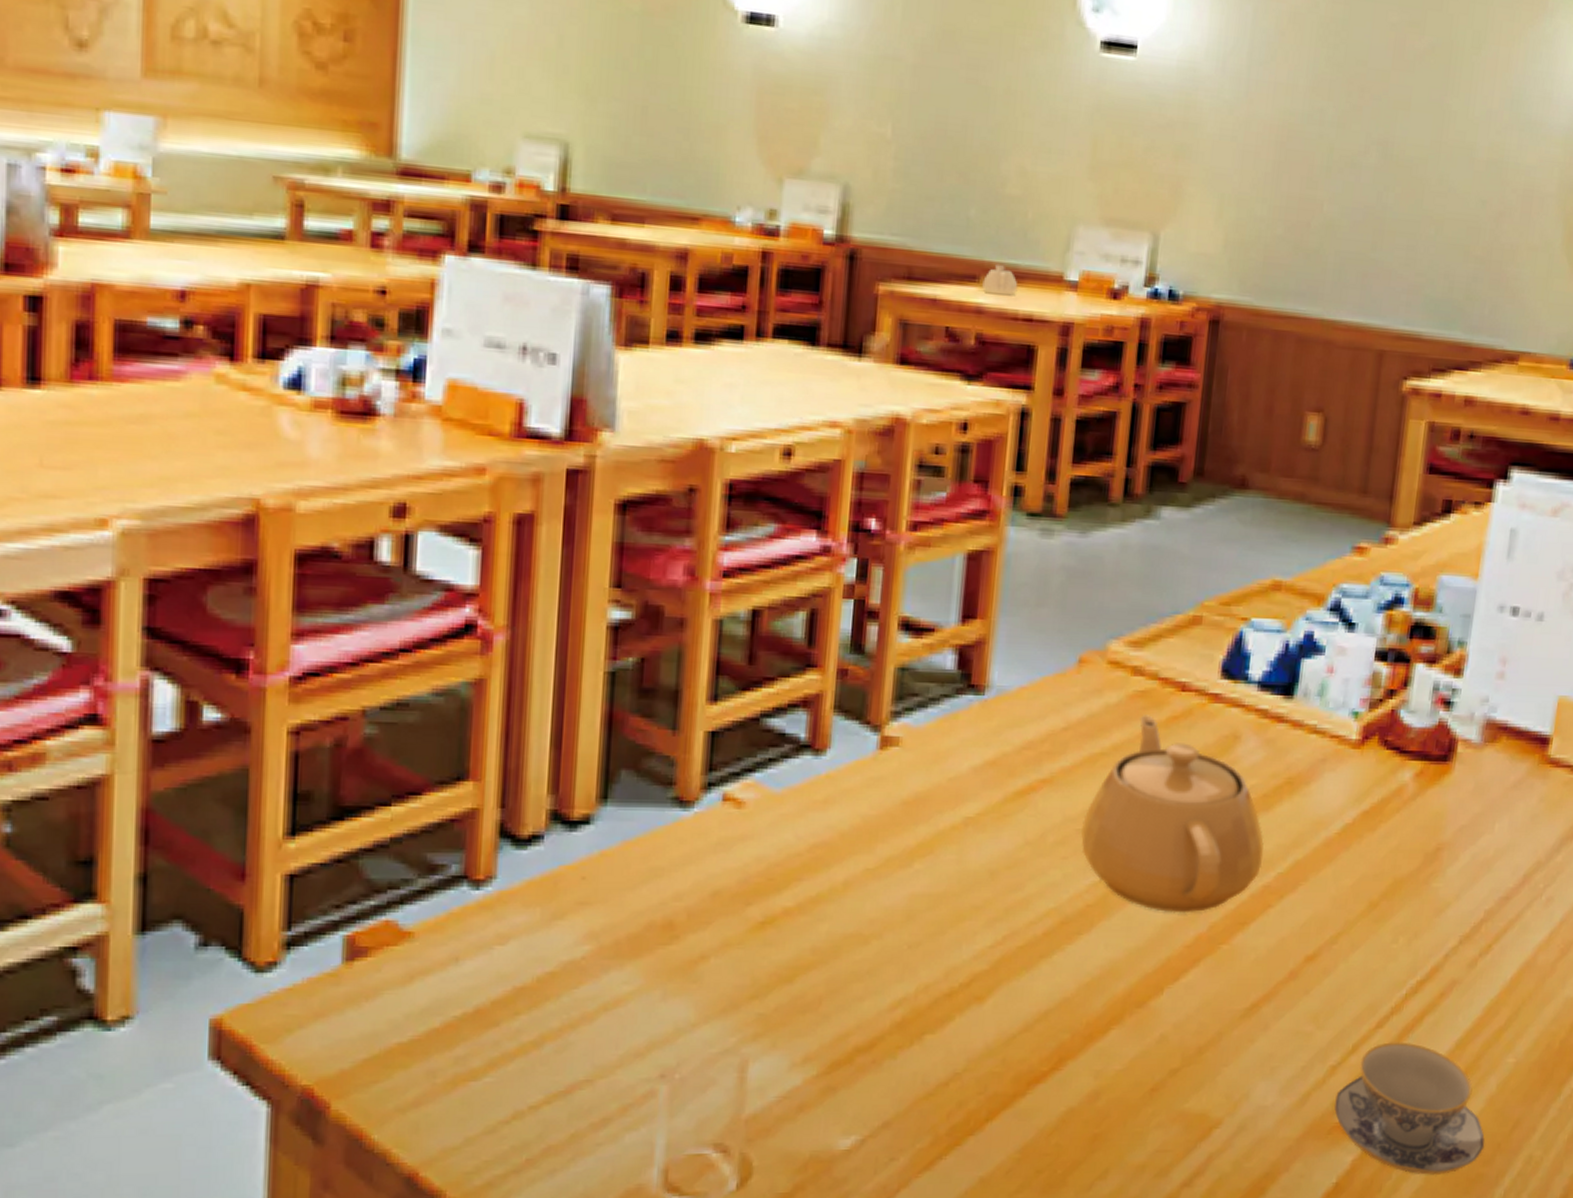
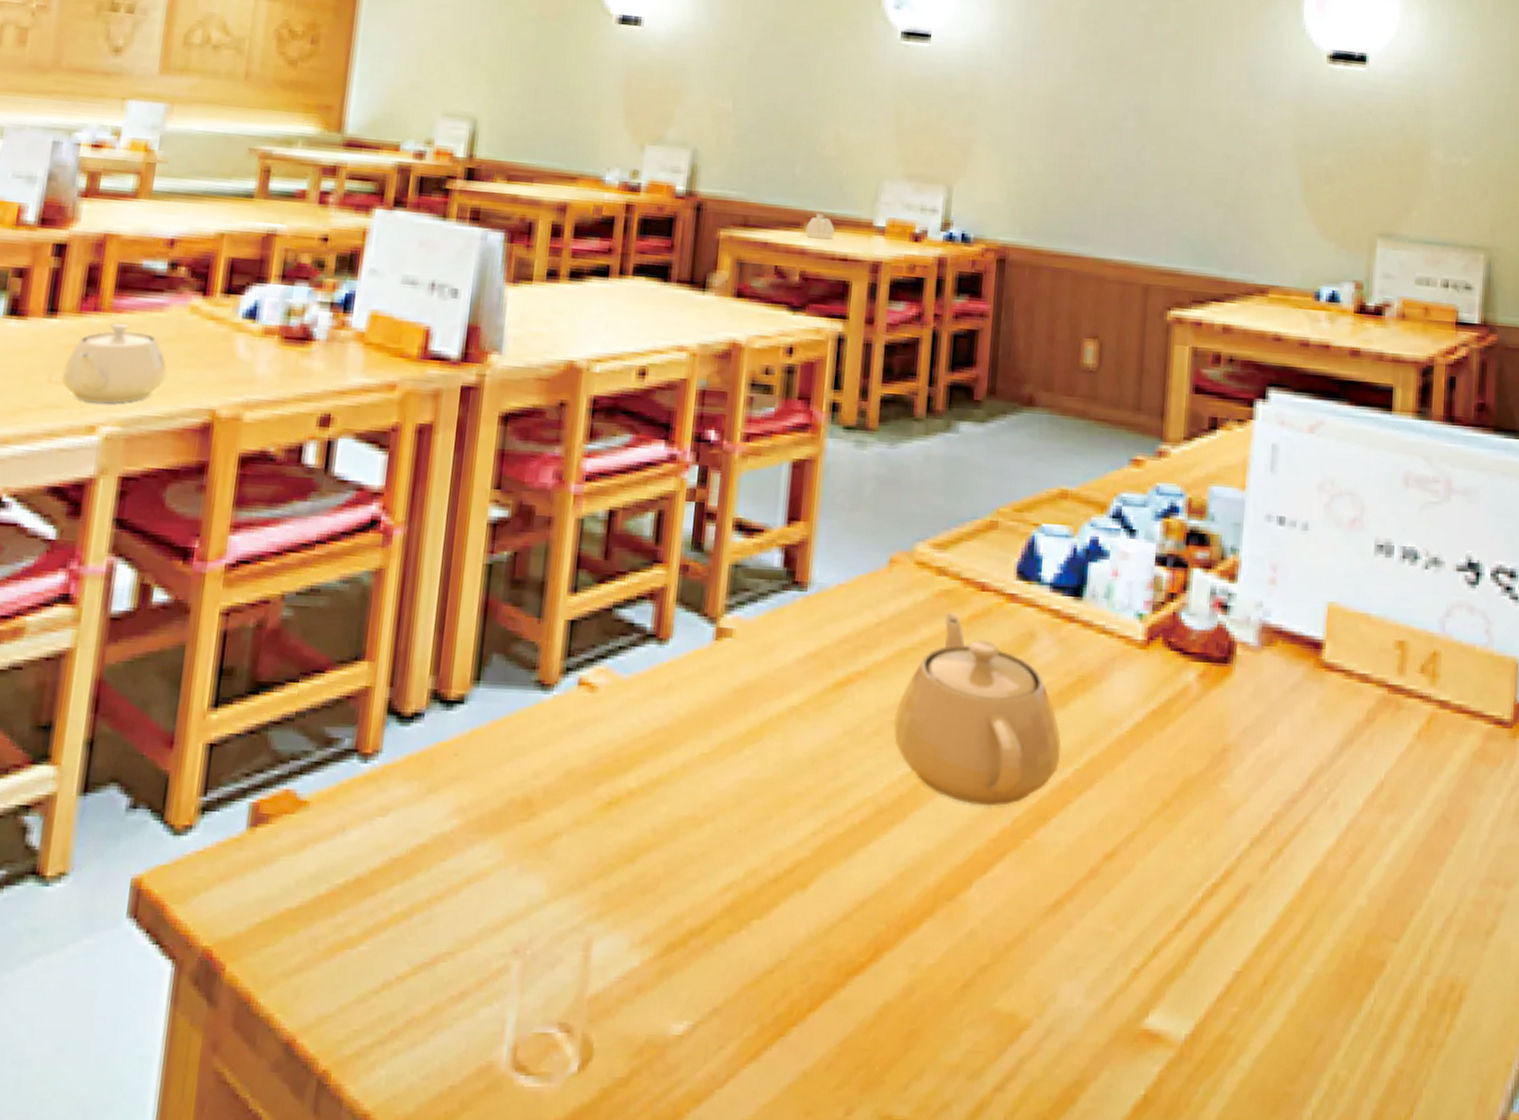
teapot: none [55,394,193,492] -> present [61,322,167,404]
teacup: present [1334,1042,1485,1175] -> none [1139,946,1290,1091]

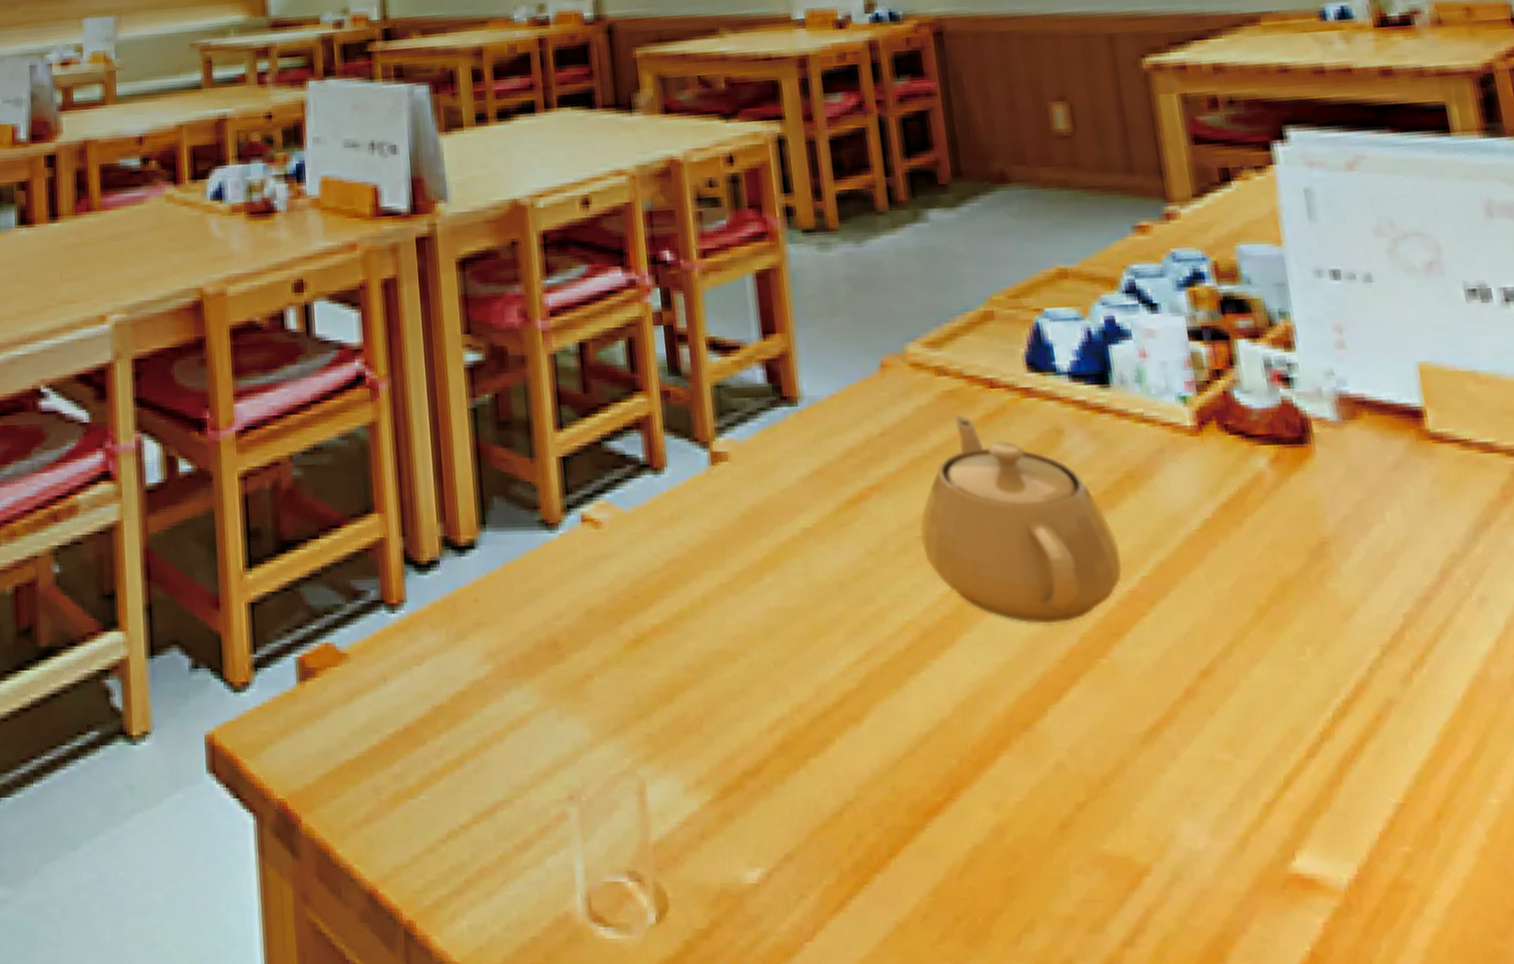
teapot: present [61,322,167,404] -> none [70,218,156,295]
teapot: present [805,214,835,240] -> none [721,16,753,43]

